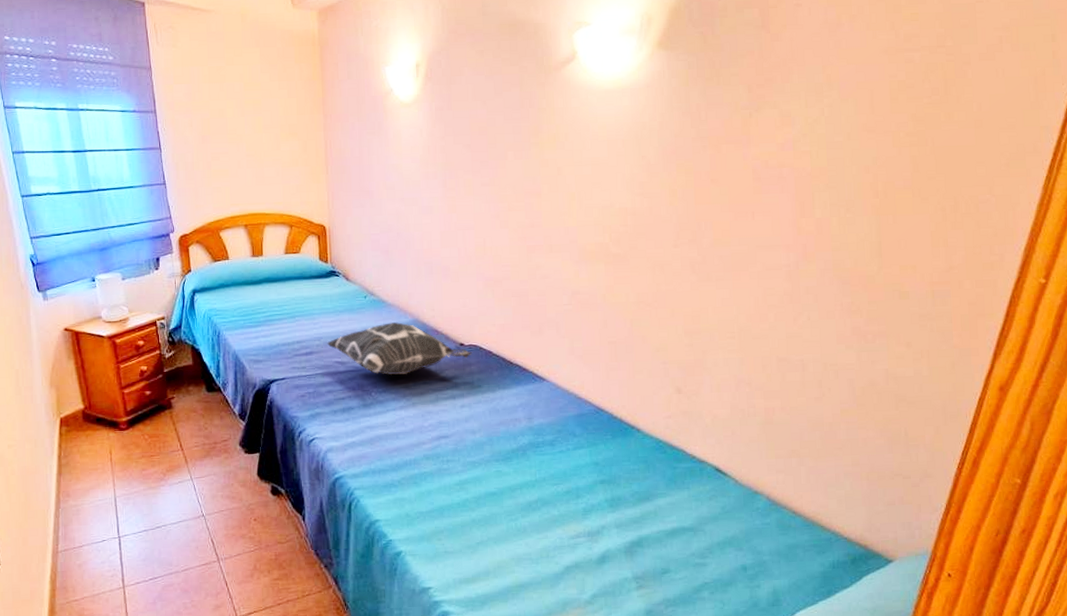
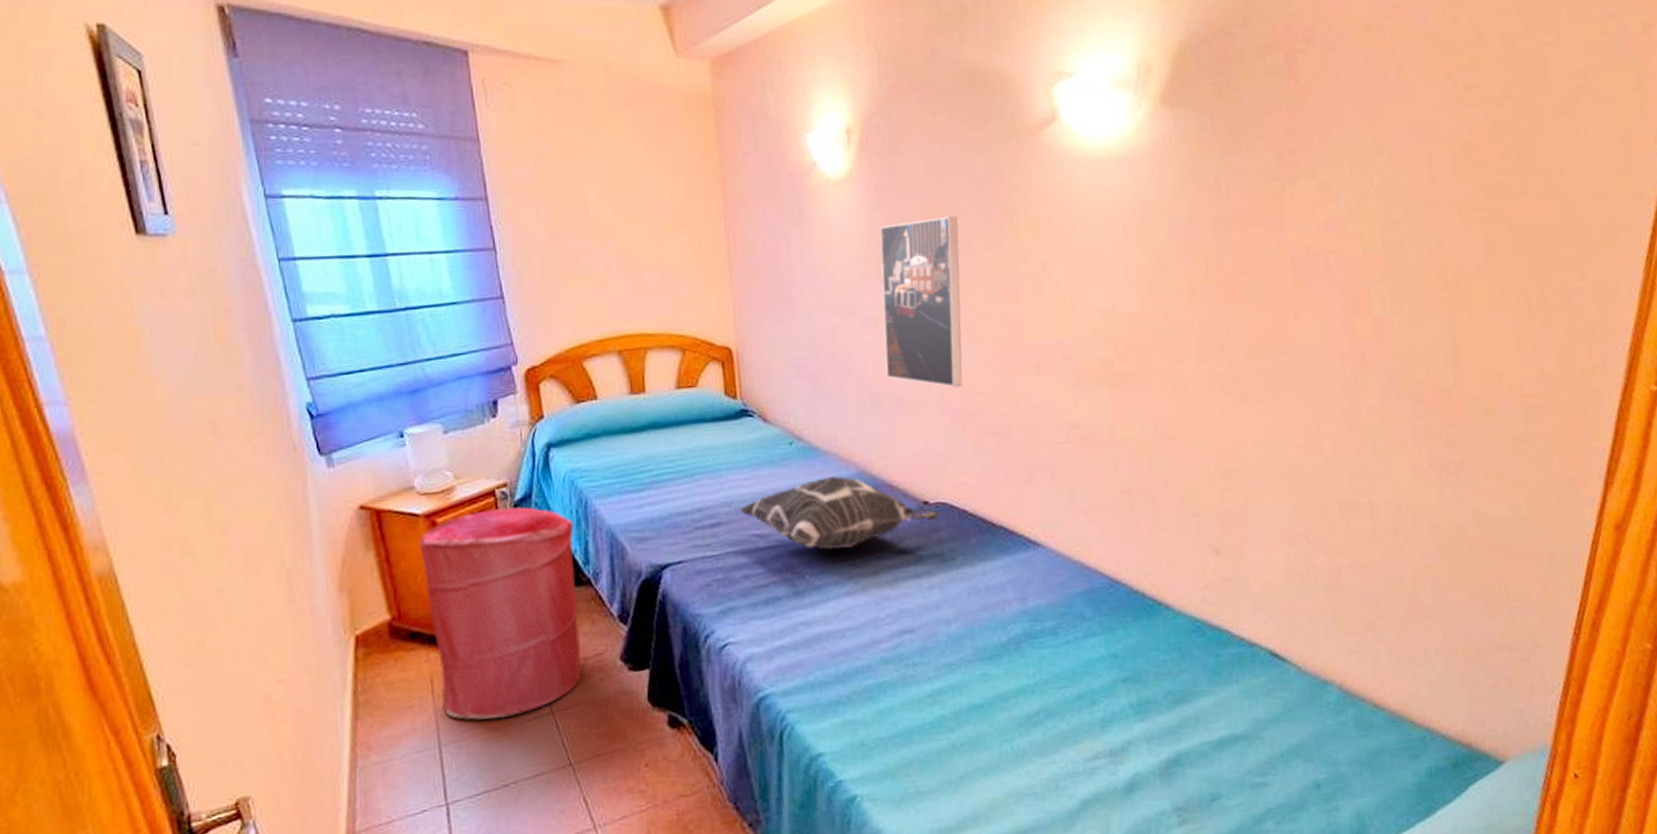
laundry hamper: none [104,334,212,481] -> present [419,507,581,720]
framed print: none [437,132,497,261] -> present [879,216,963,388]

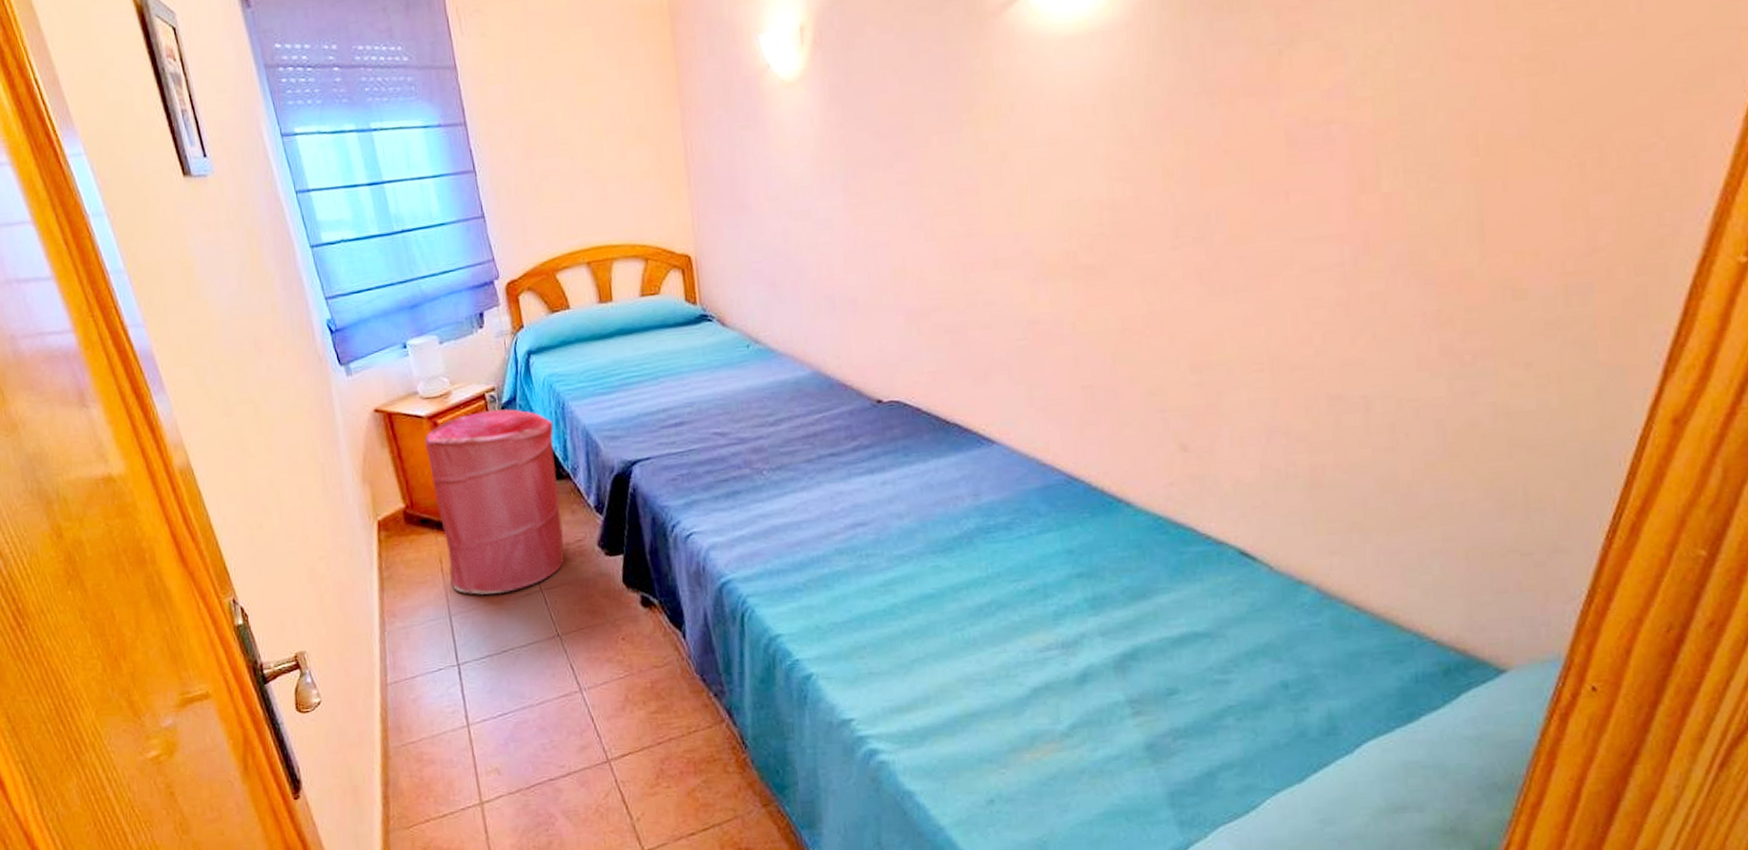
decorative pillow: present [739,475,940,551] -> none [700,376,894,448]
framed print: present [879,216,963,388] -> none [833,110,918,287]

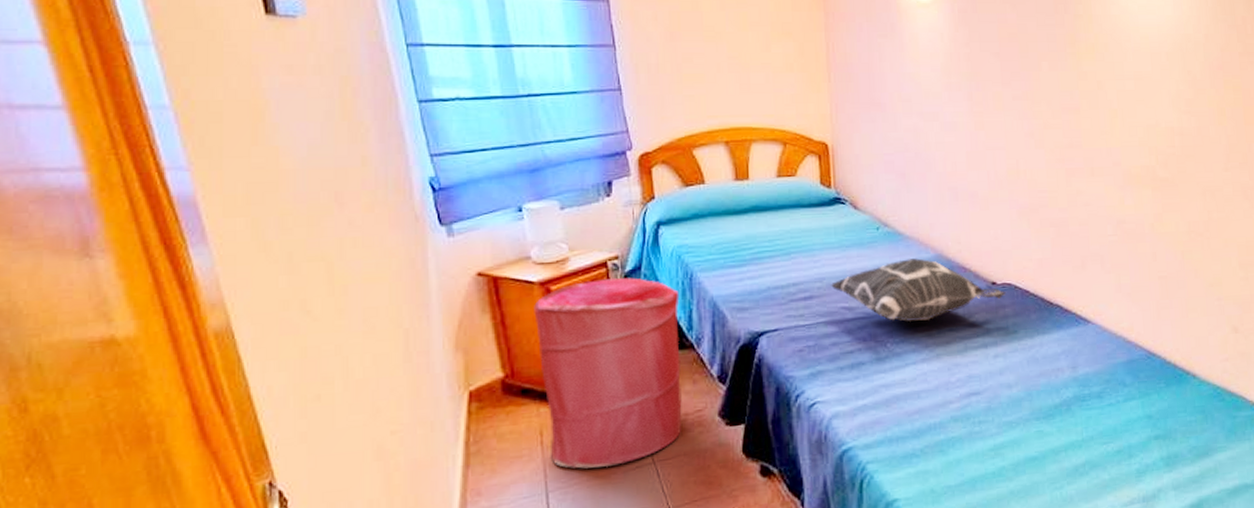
decorative pillow: none [700,376,894,448] -> present [830,257,1006,323]

